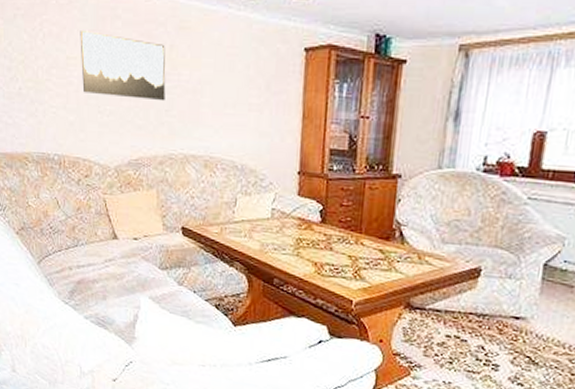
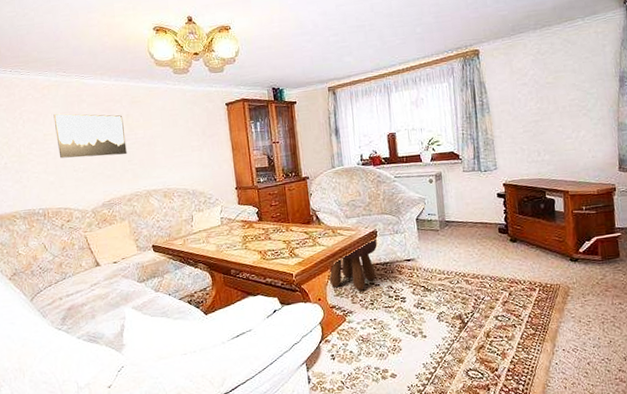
footstool: none [399,277,478,343] -> present [329,237,378,291]

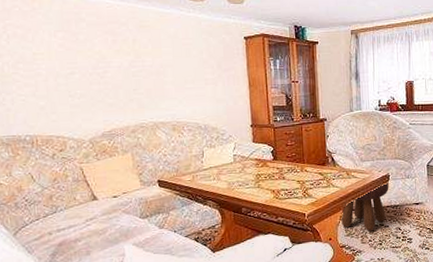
wall art: present [53,113,127,159] -> none [45,32,132,83]

